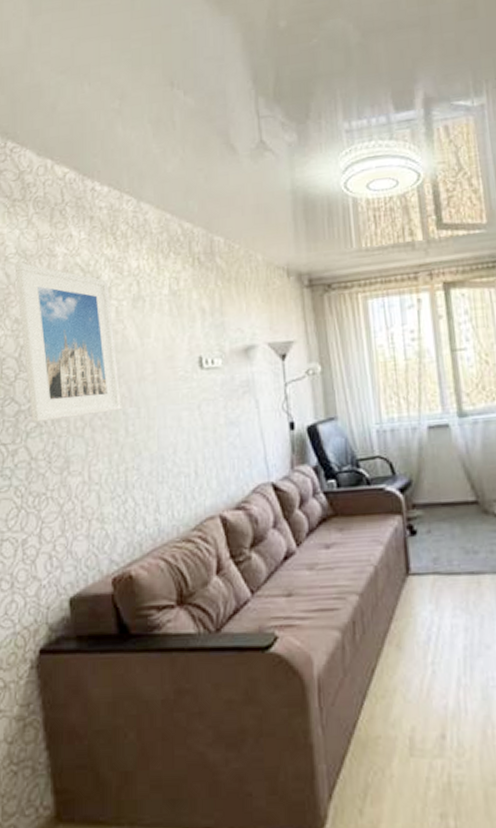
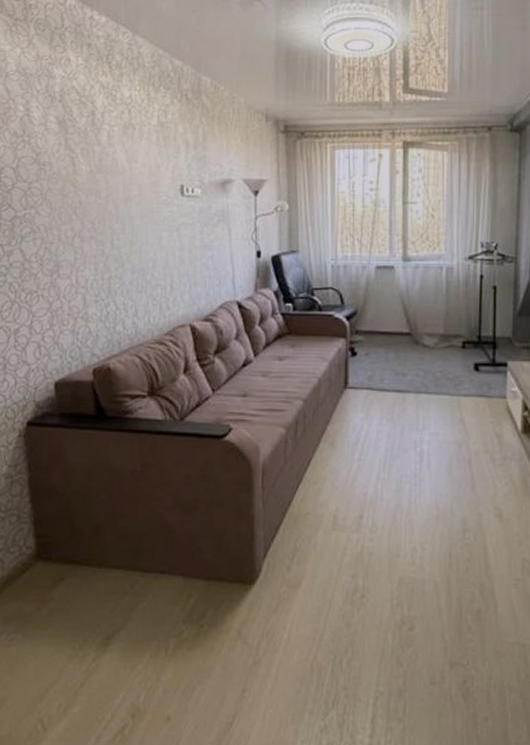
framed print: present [14,263,121,422] -> none [15,80,109,228]

